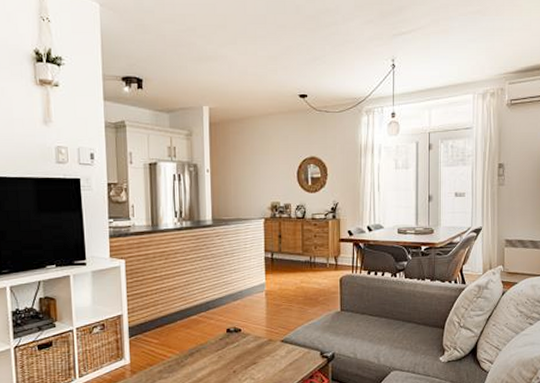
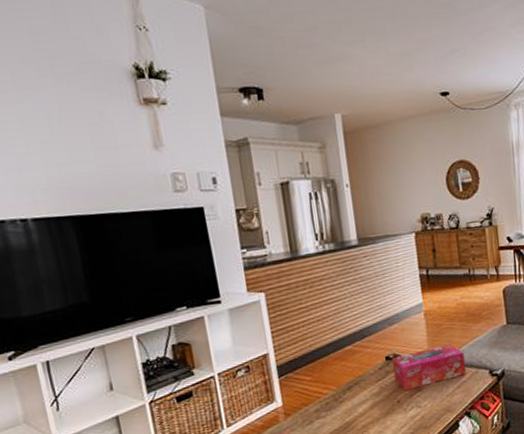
tissue box: none [232,324,299,362] -> present [392,344,466,390]

